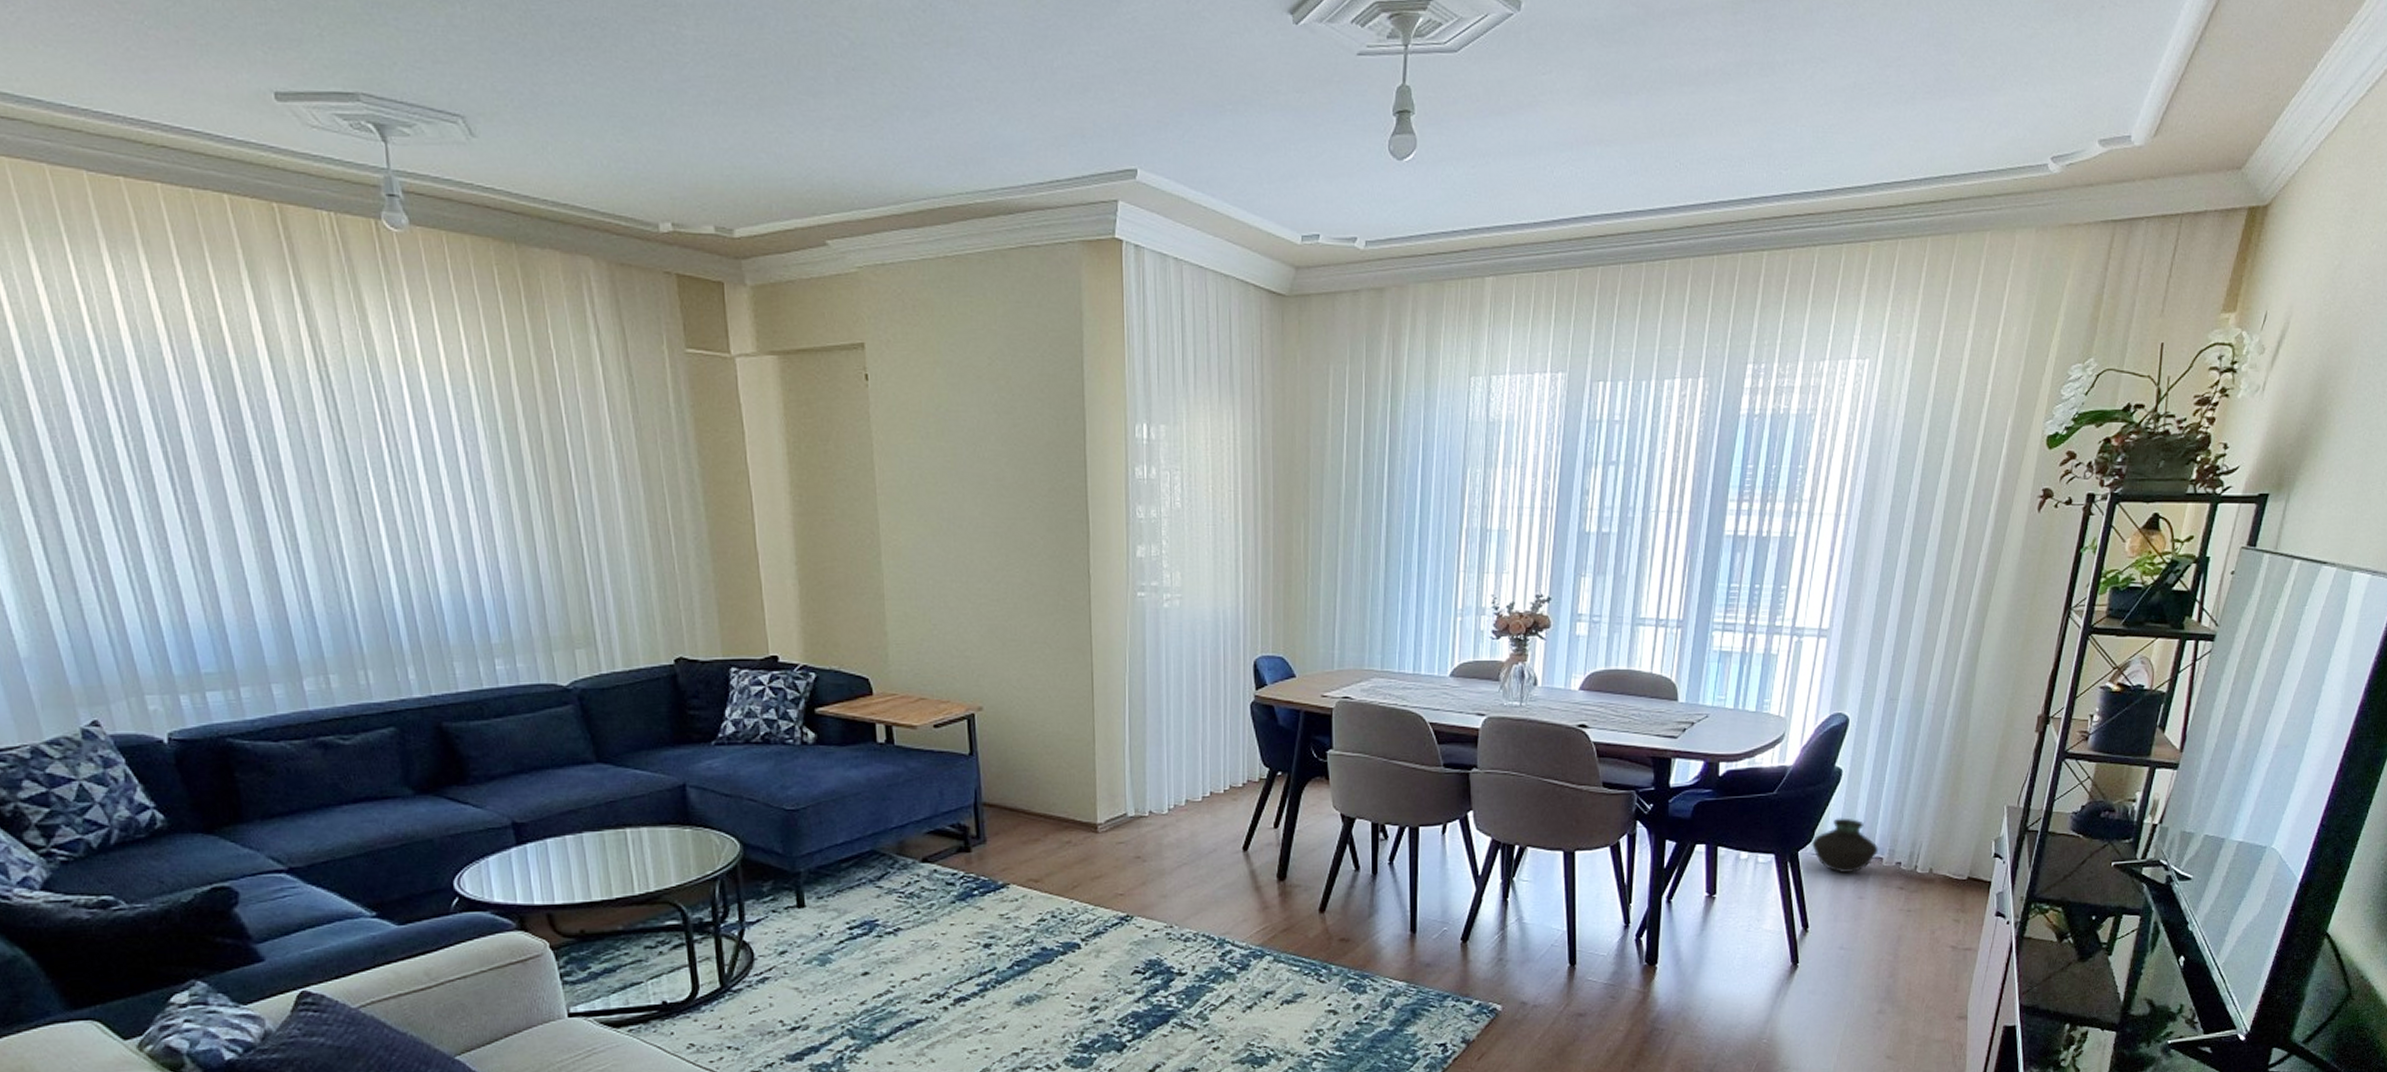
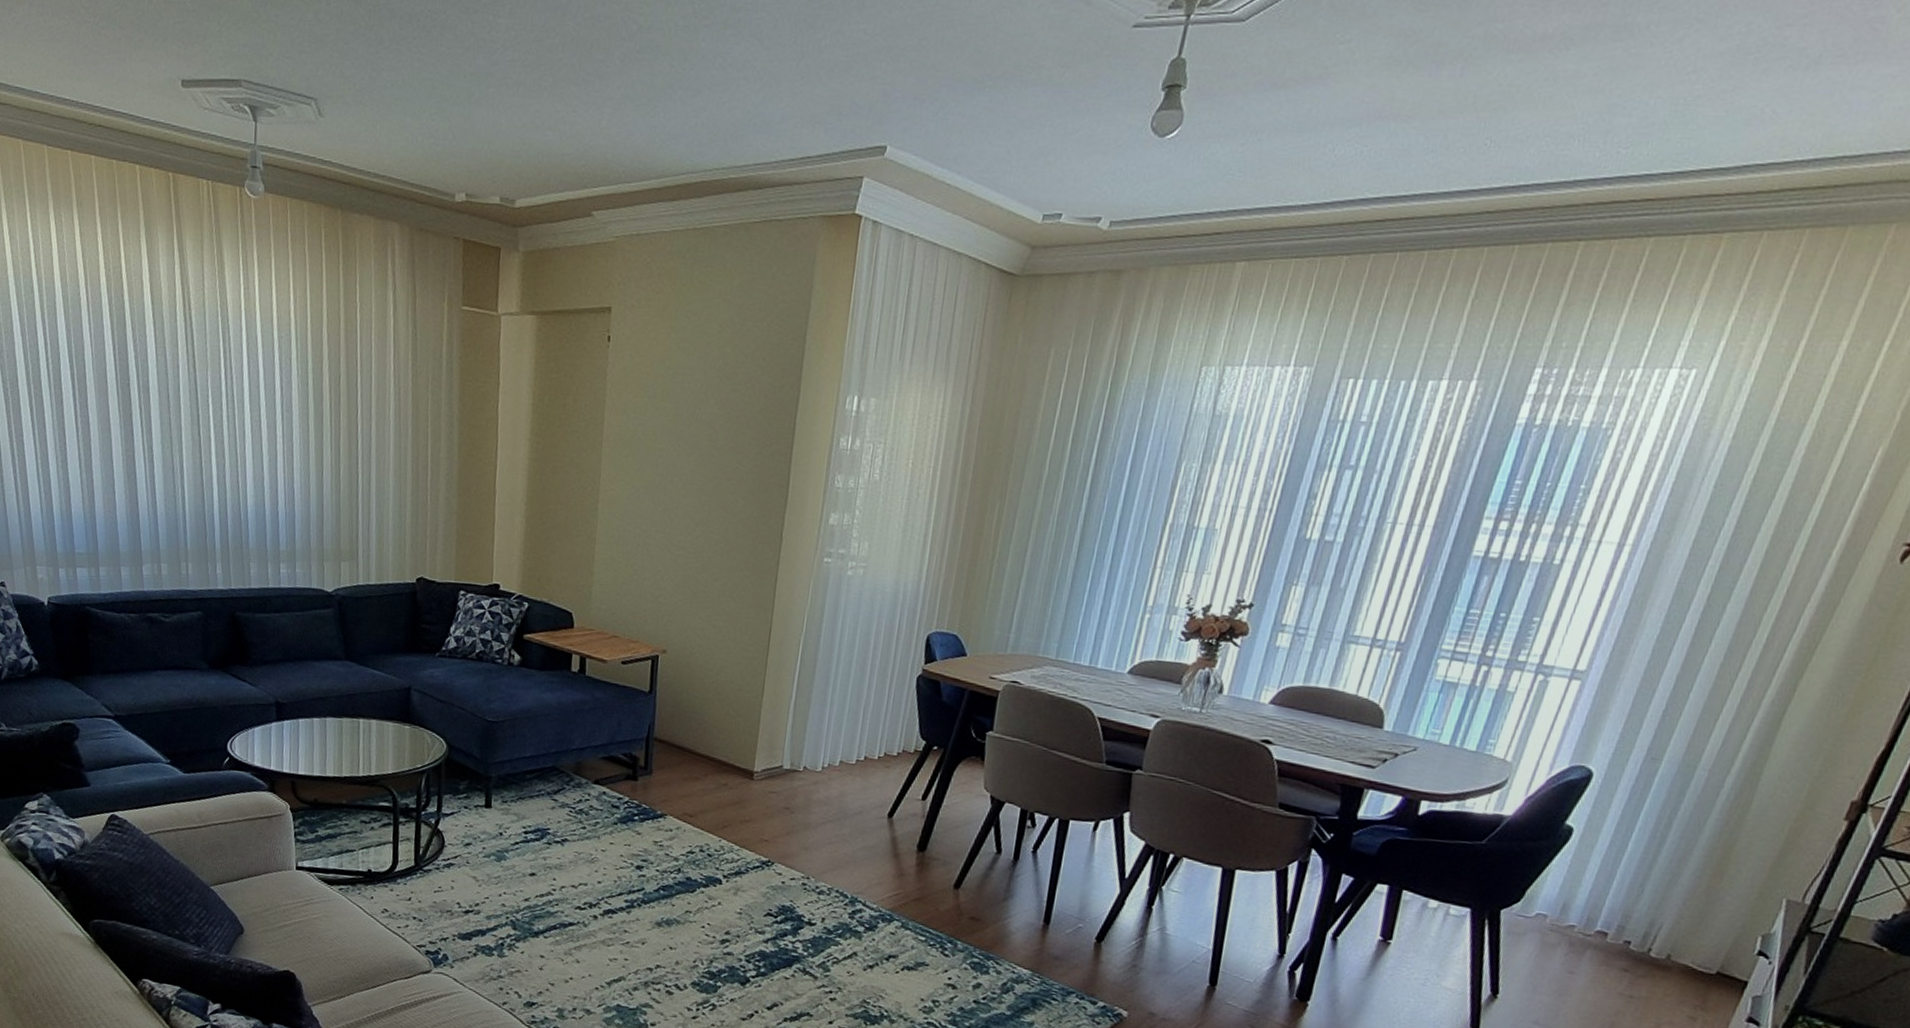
vase: present [1811,818,1879,873] -> none [1518,880,1605,943]

